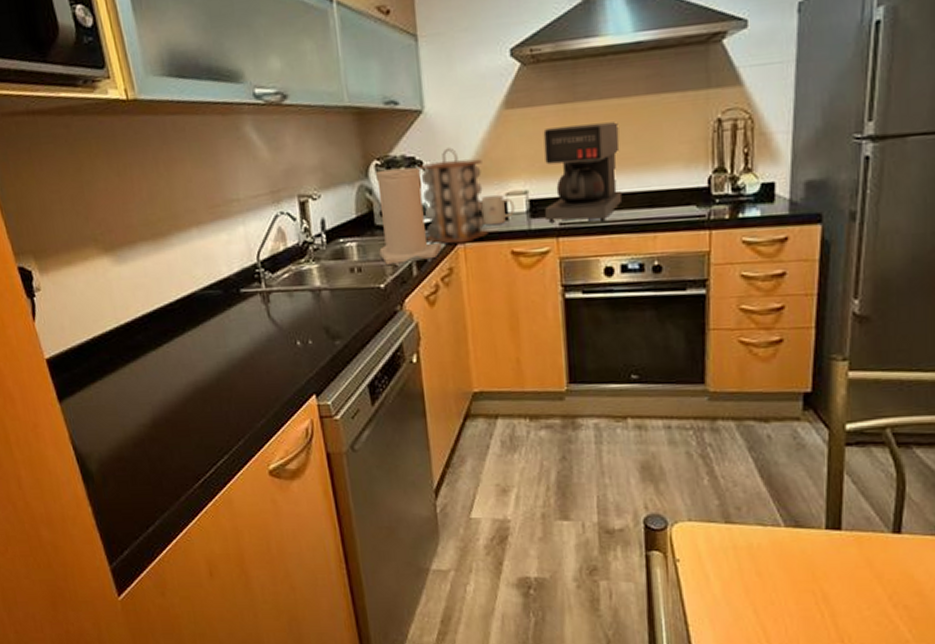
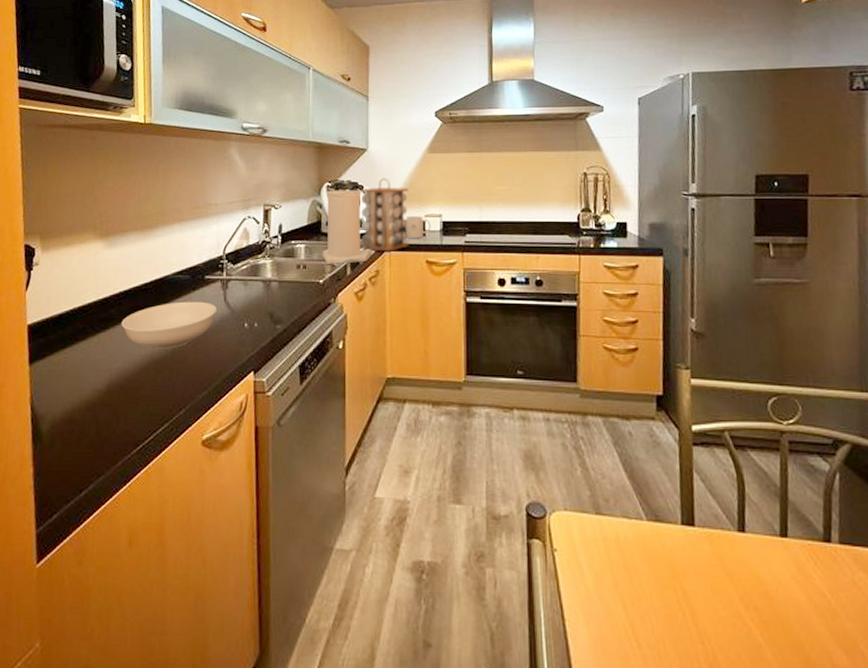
bowl: none [152,319,261,377] -> present [121,301,217,349]
coffee maker: present [543,122,623,223] -> none [454,168,514,243]

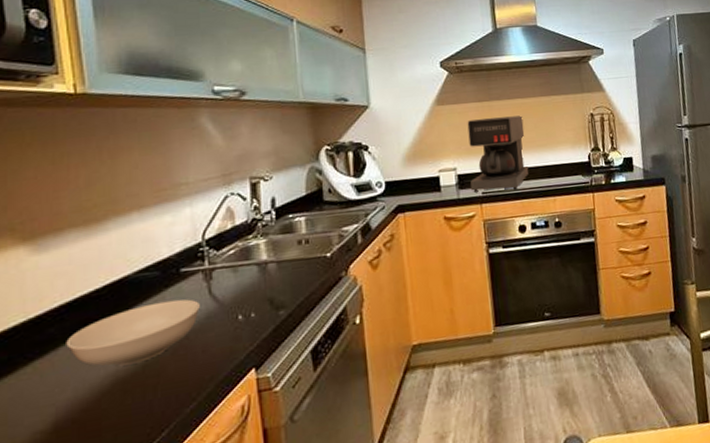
paper towel: present [322,190,372,264] -> none [326,151,385,235]
spice rack: present [359,177,409,252] -> none [364,135,424,215]
mug: present [405,215,432,239] -> none [417,171,447,197]
coffee maker: none [454,168,514,243] -> present [467,116,529,192]

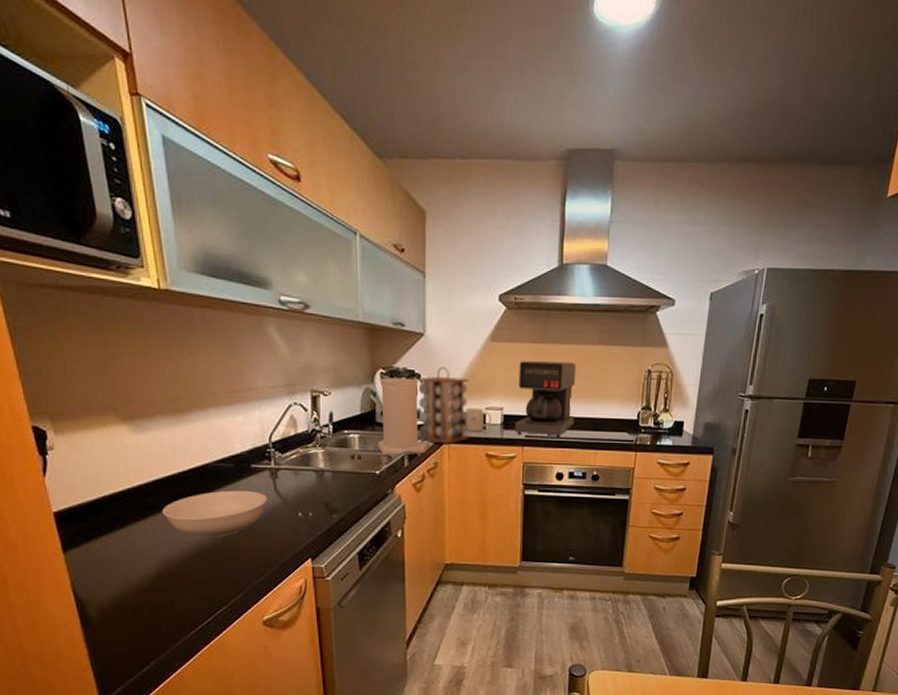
paper towel: none [326,151,385,235] -> present [378,377,430,455]
spice rack: none [364,135,424,215] -> present [416,366,469,444]
mug: none [417,171,447,197] -> present [465,407,492,432]

